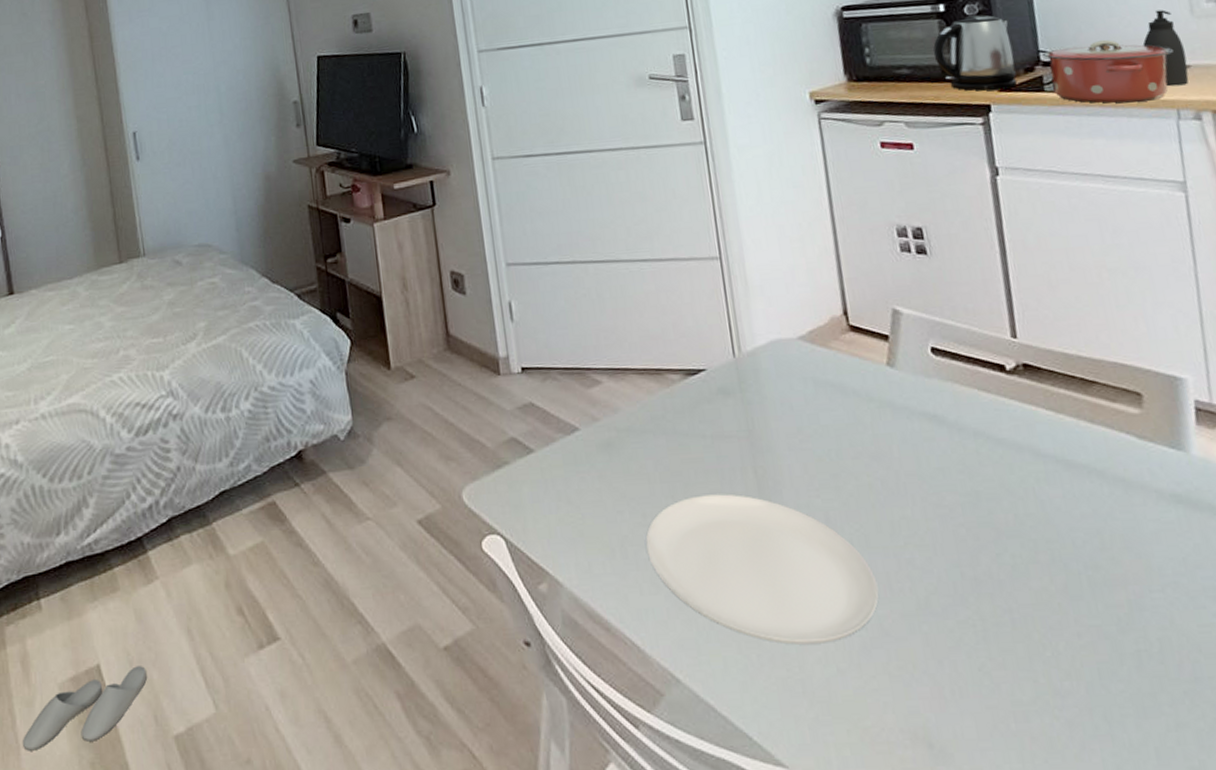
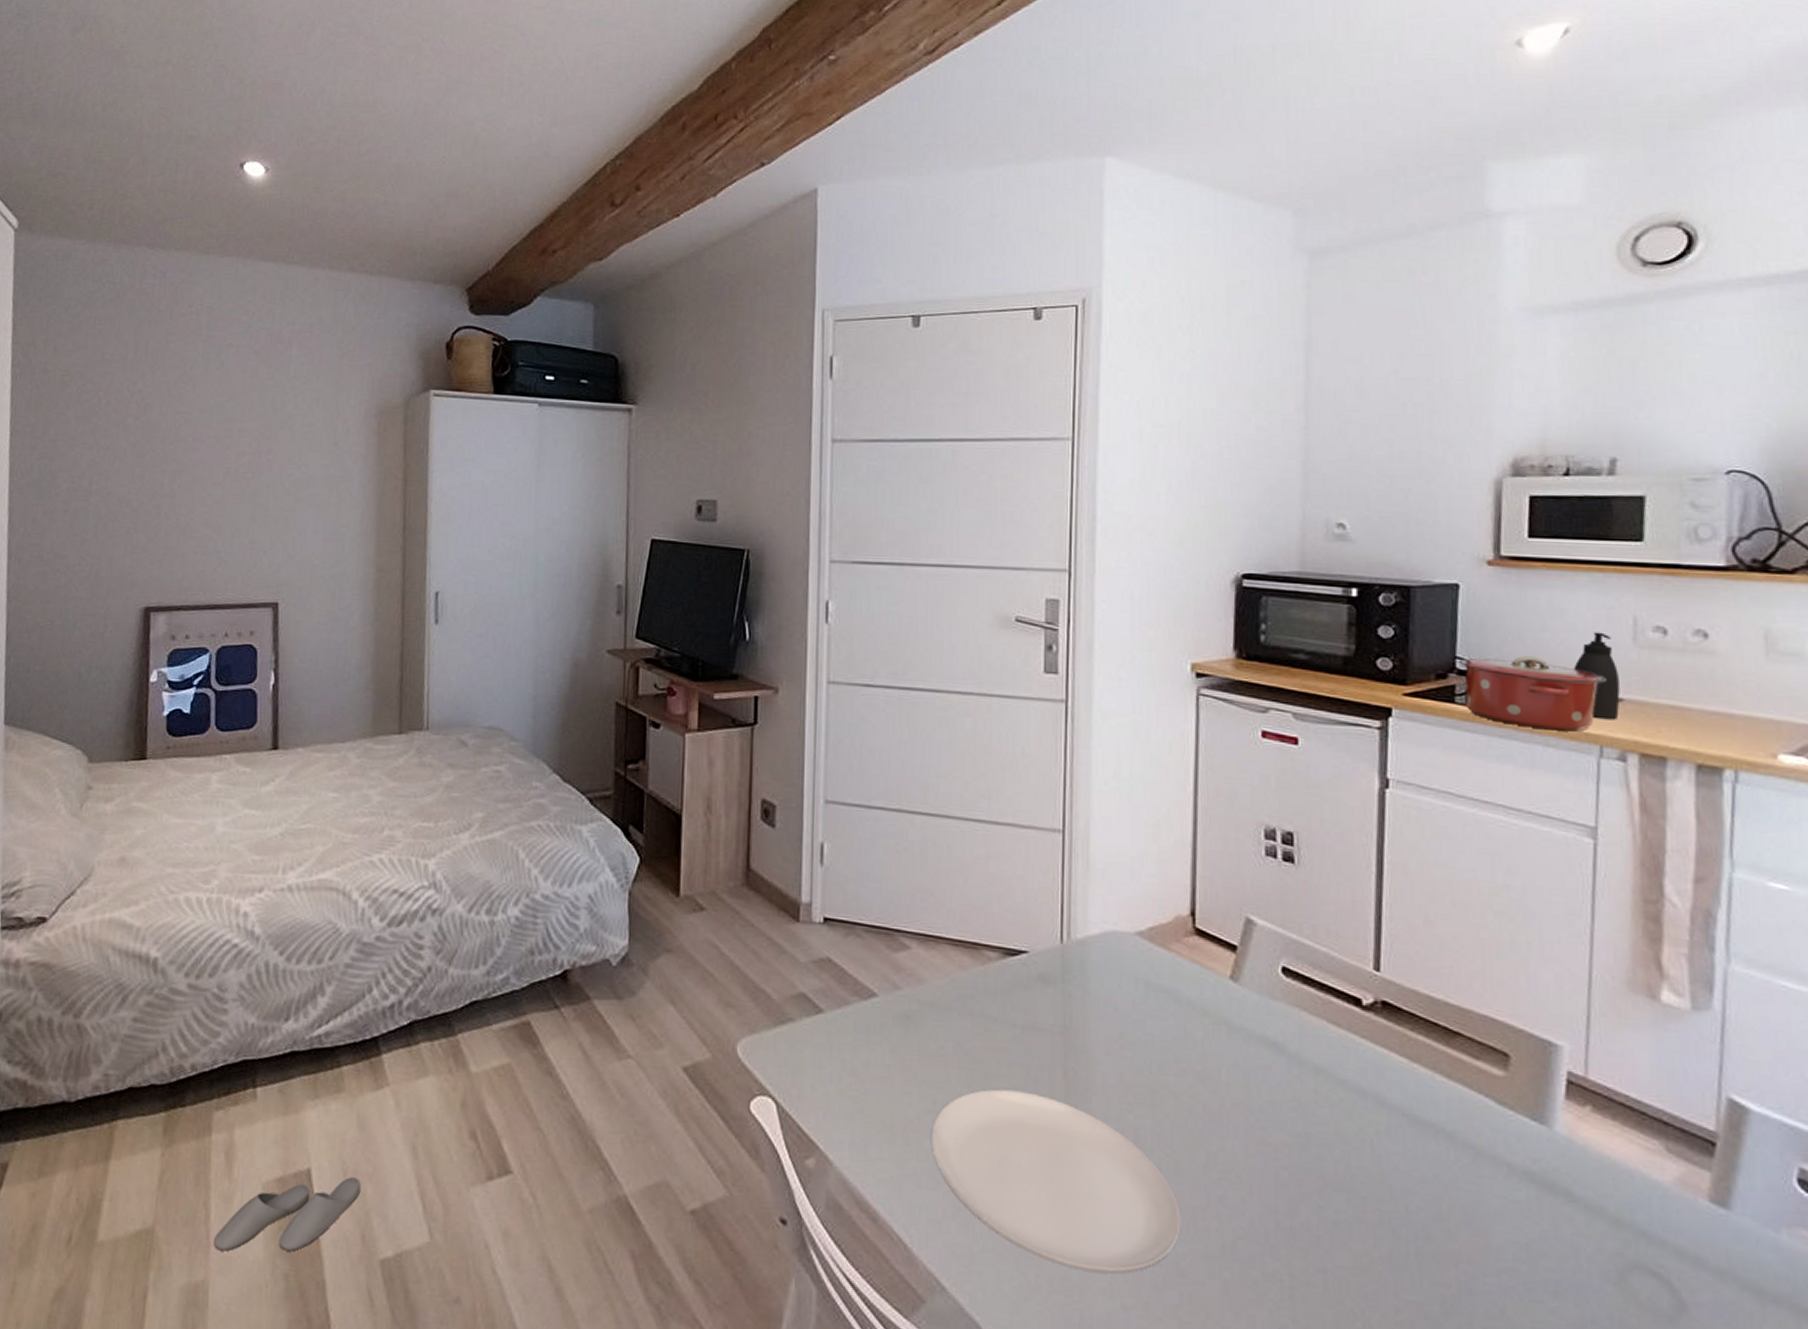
kettle: present [933,14,1017,91] -> none [1337,606,1427,693]

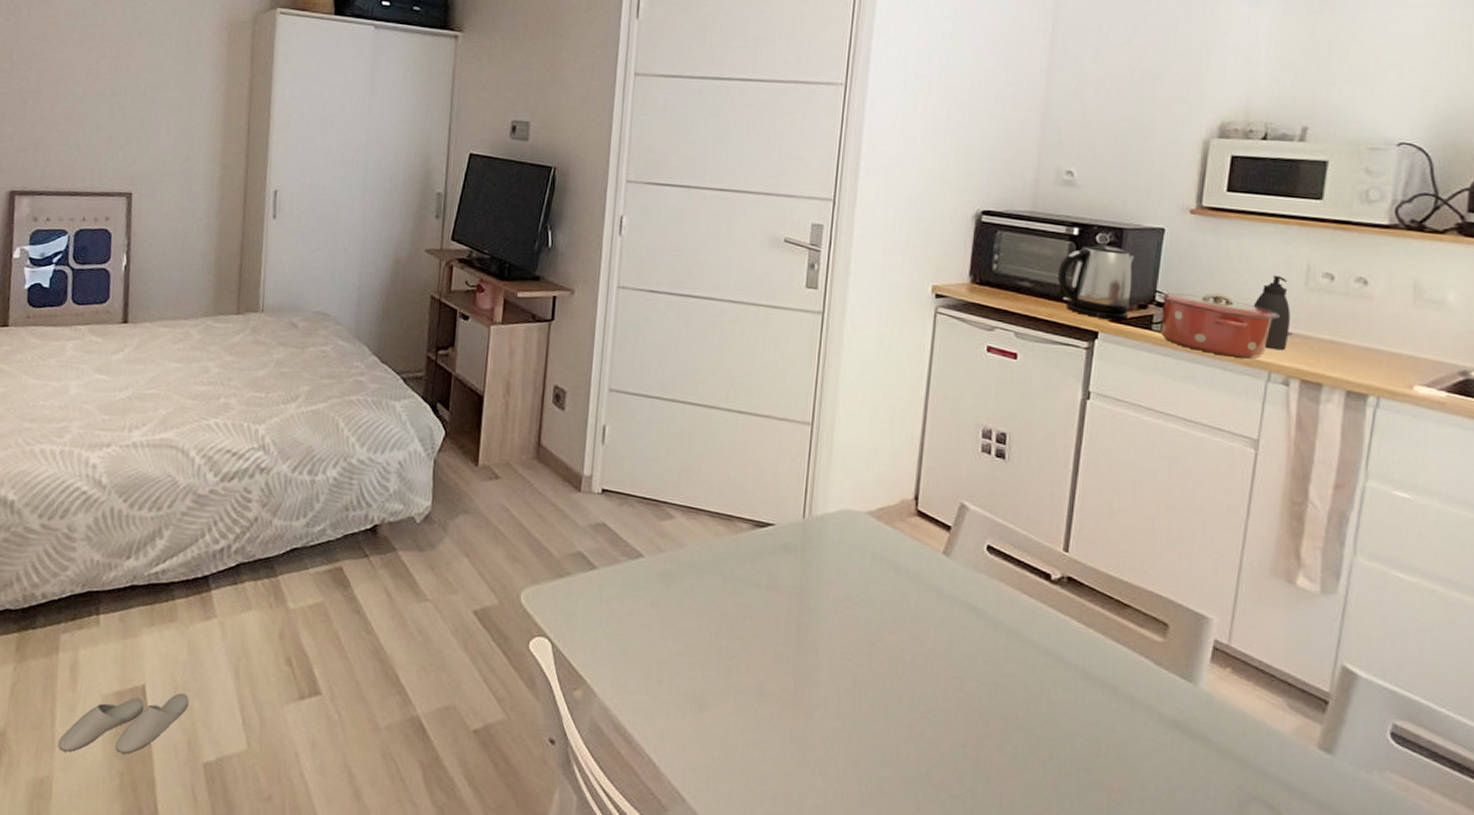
plate: present [931,1088,1181,1274] -> none [682,637,886,792]
kettle: none [1337,606,1427,693] -> present [1057,244,1135,321]

